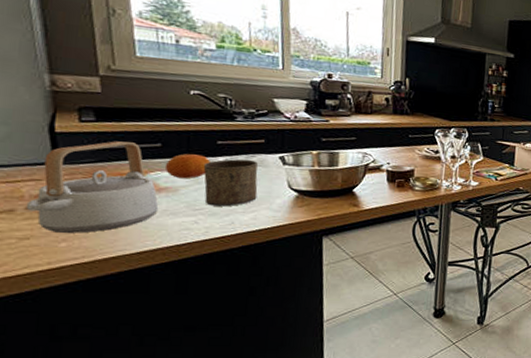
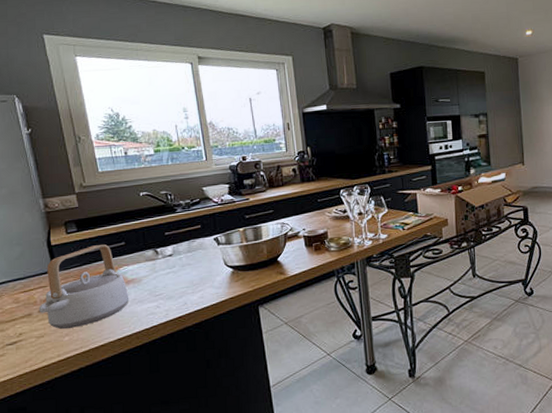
fruit: present [164,154,210,179] -> none [129,247,162,270]
cup: present [203,159,258,207] -> none [157,244,201,291]

